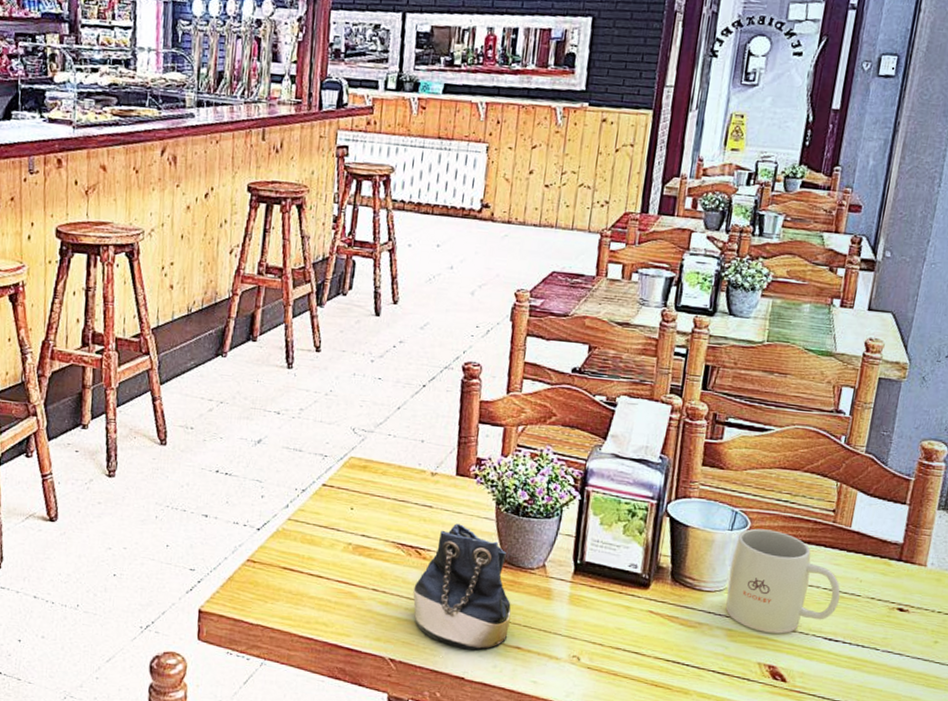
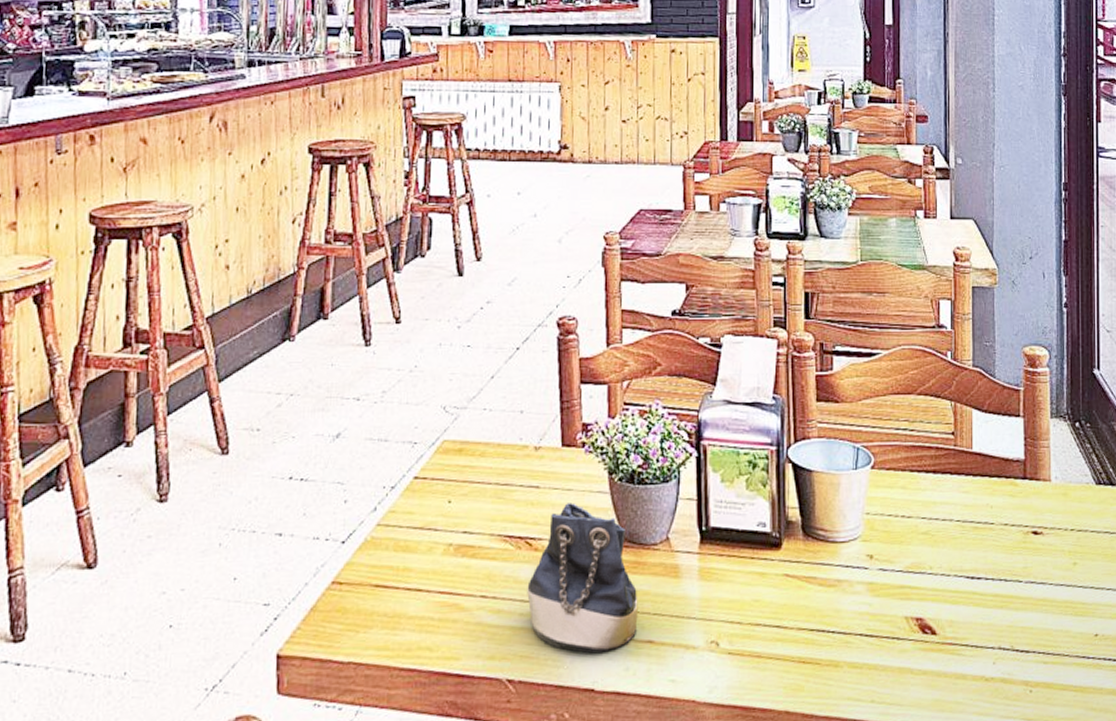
mug: present [725,528,841,634] -> none [860,463,974,580]

